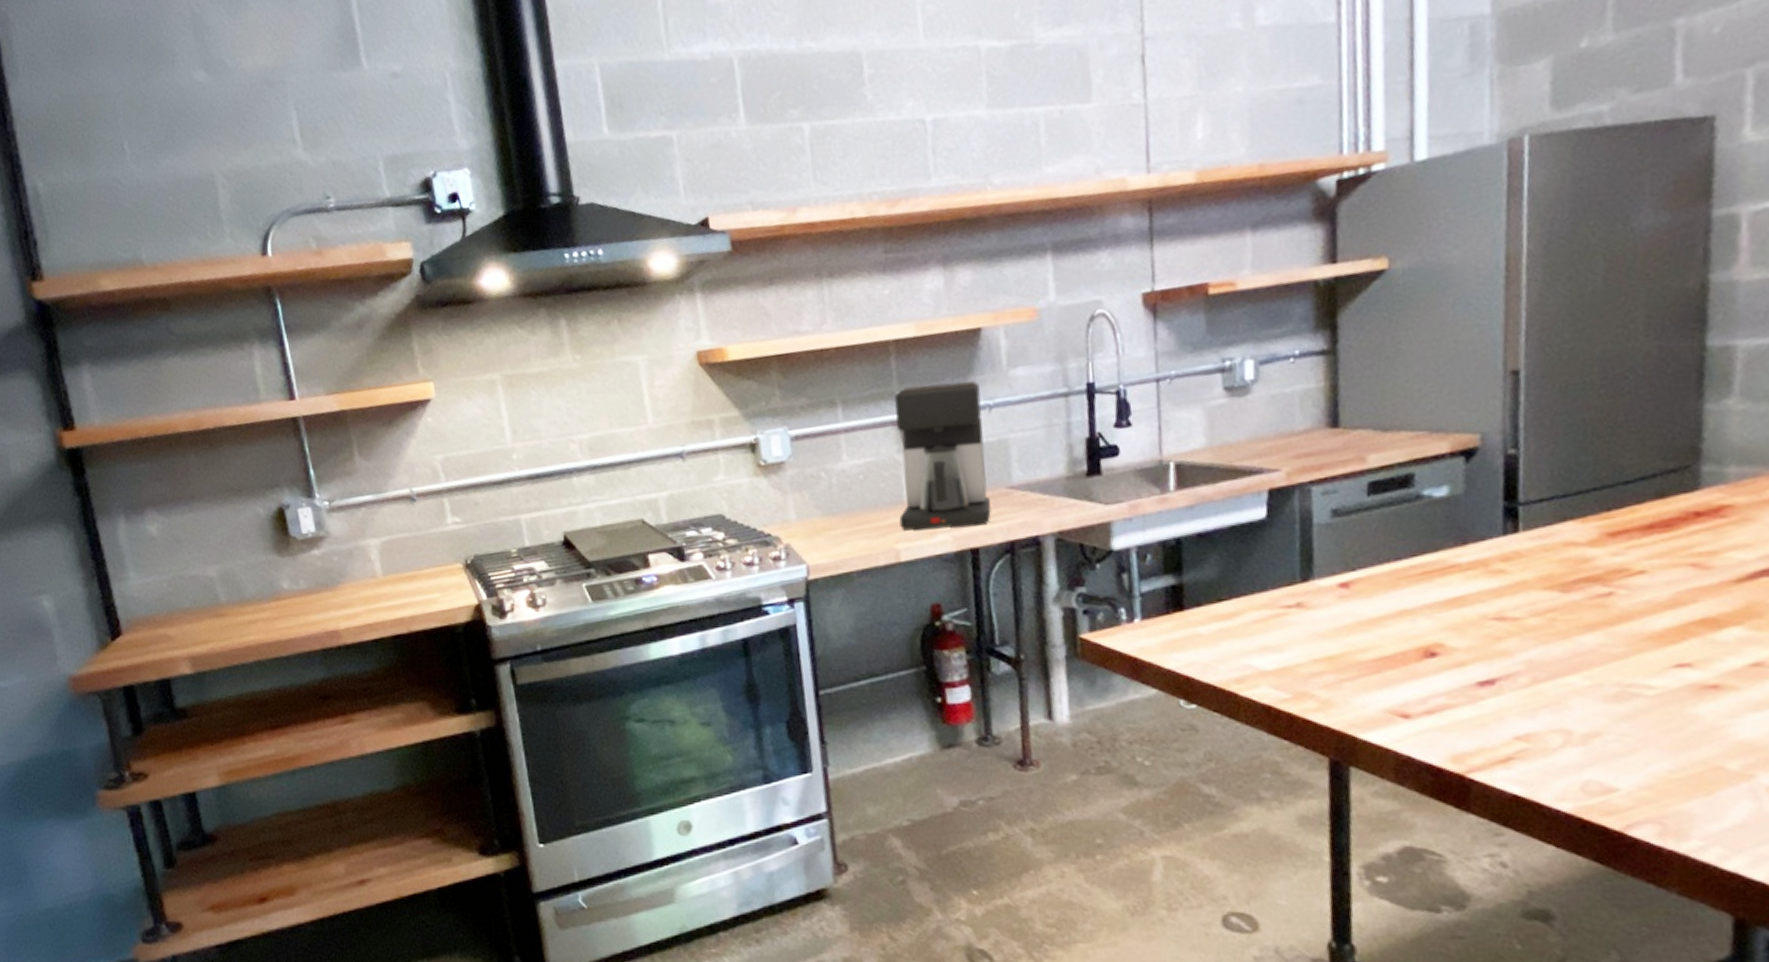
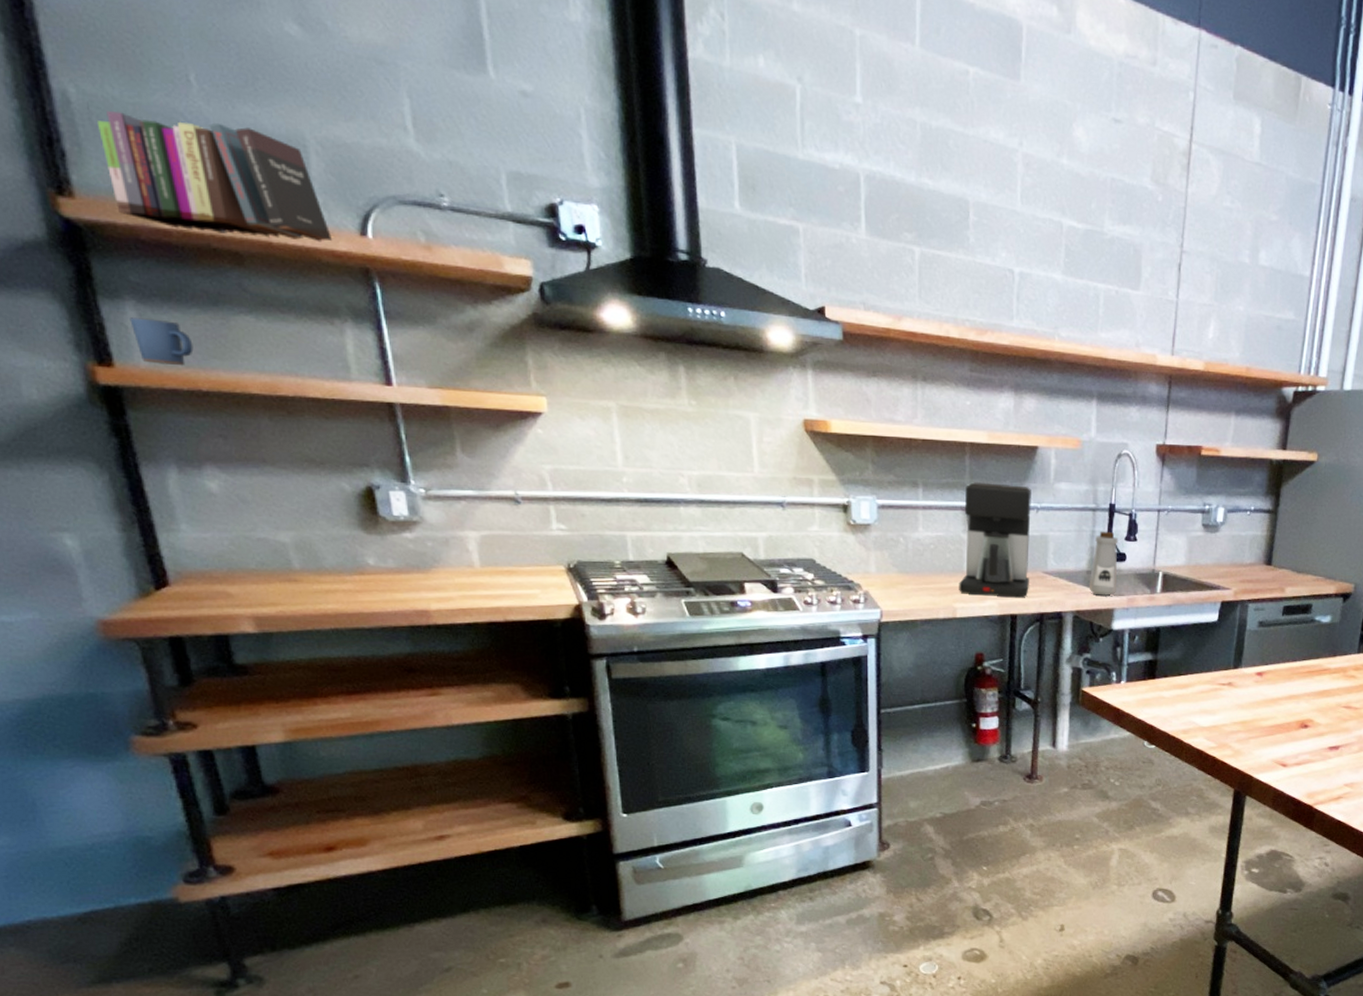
books: none [58,178,239,289] -> present [96,110,332,243]
mug: none [86,376,134,420] -> present [129,317,194,365]
bottle: none [1071,420,1111,507] -> present [1089,531,1118,596]

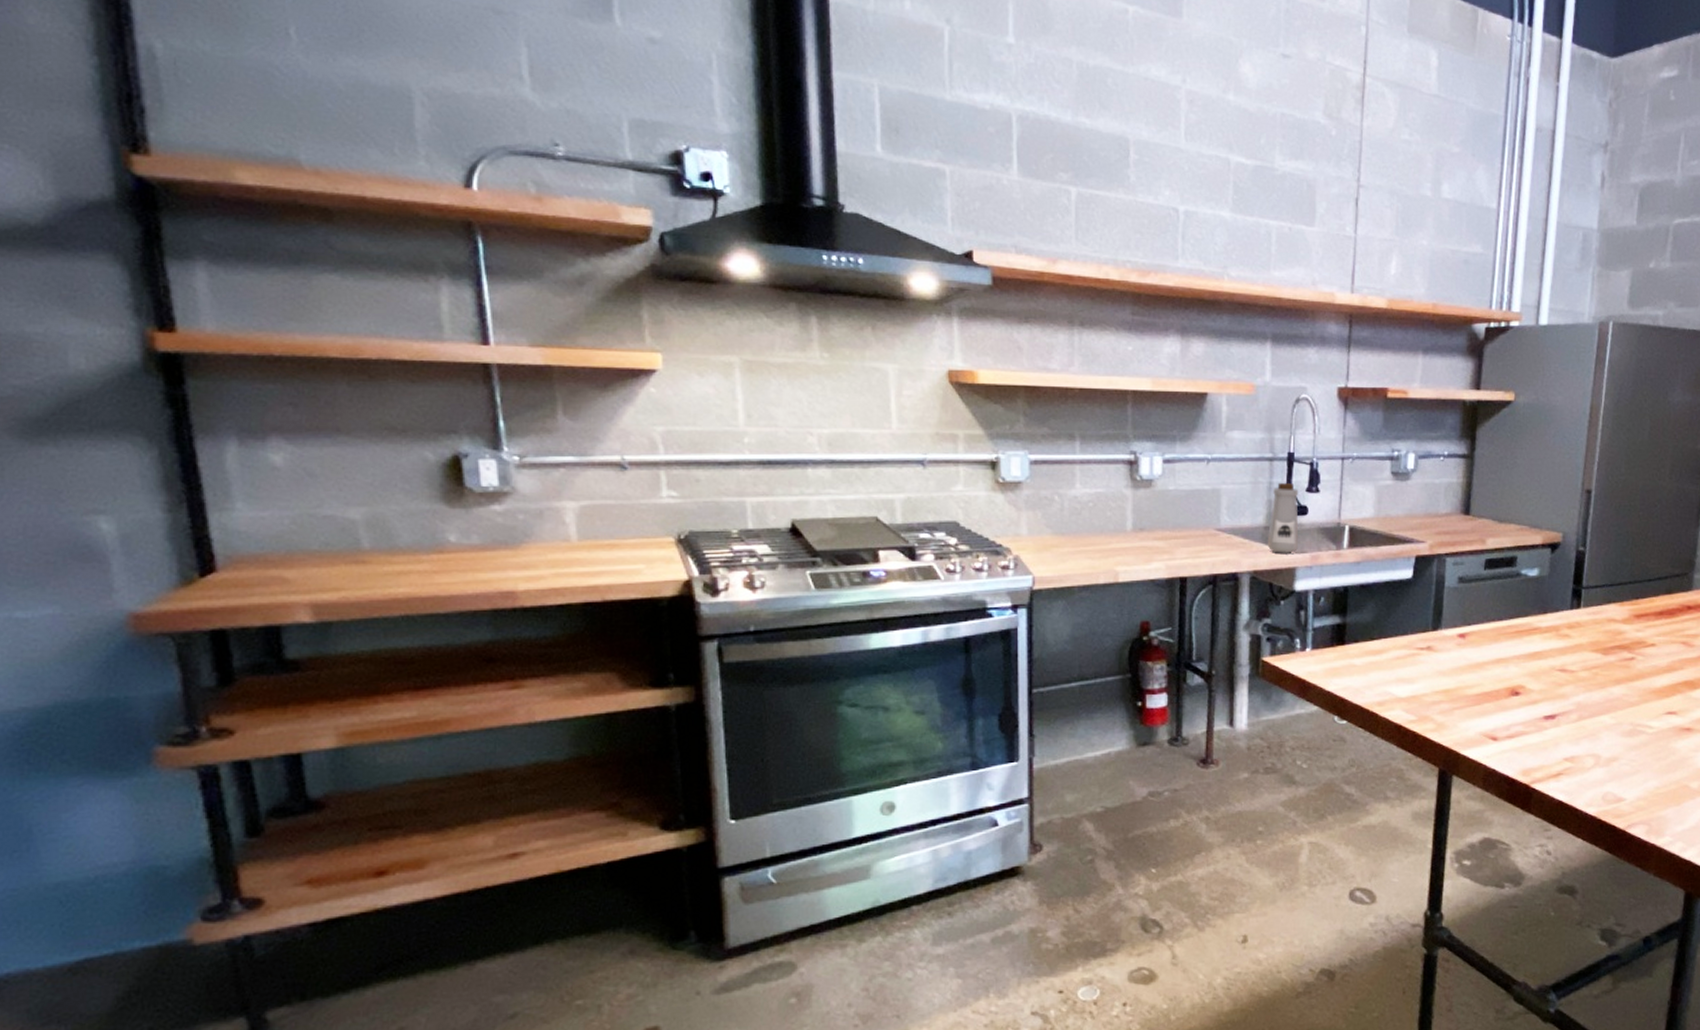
books: present [96,110,332,243] -> none [182,65,432,196]
mug: present [129,317,194,365] -> none [199,279,268,328]
coffee maker: present [959,482,1031,597] -> none [1121,433,1201,557]

